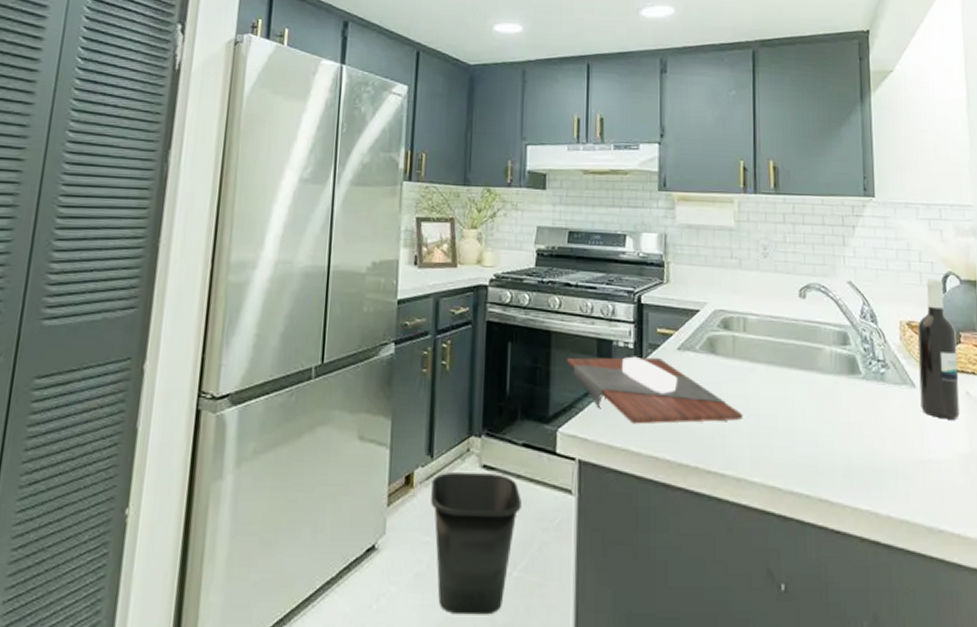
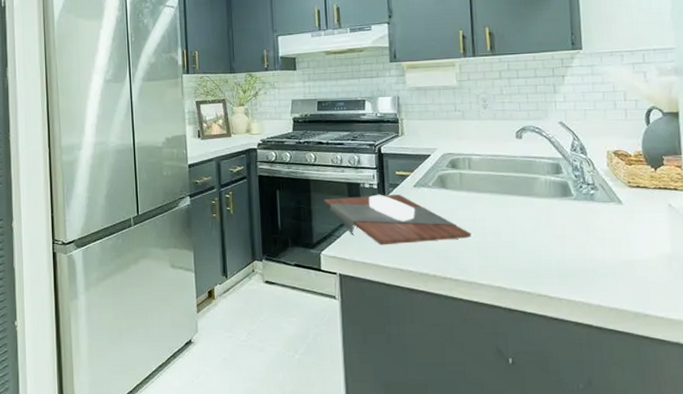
waste bin: present [431,472,522,615] -> none [228,287,298,386]
wine bottle: present [917,279,960,420] -> none [623,113,663,228]

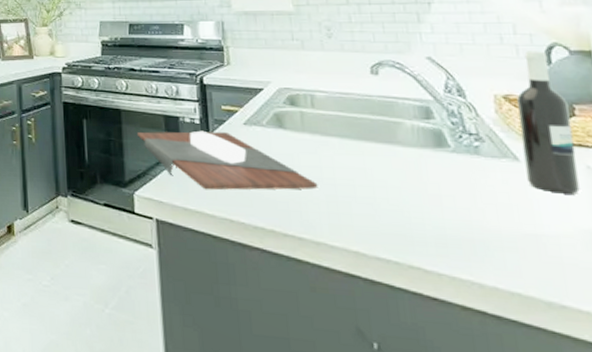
wine bottle: none [623,113,663,228] -> present [517,51,580,194]

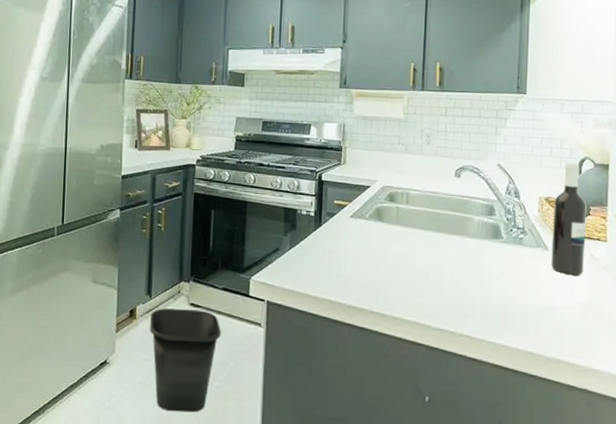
waste bin: none [29,225,108,343] -> present [150,308,221,413]
cutting board: present [136,130,318,190] -> none [258,222,402,275]

